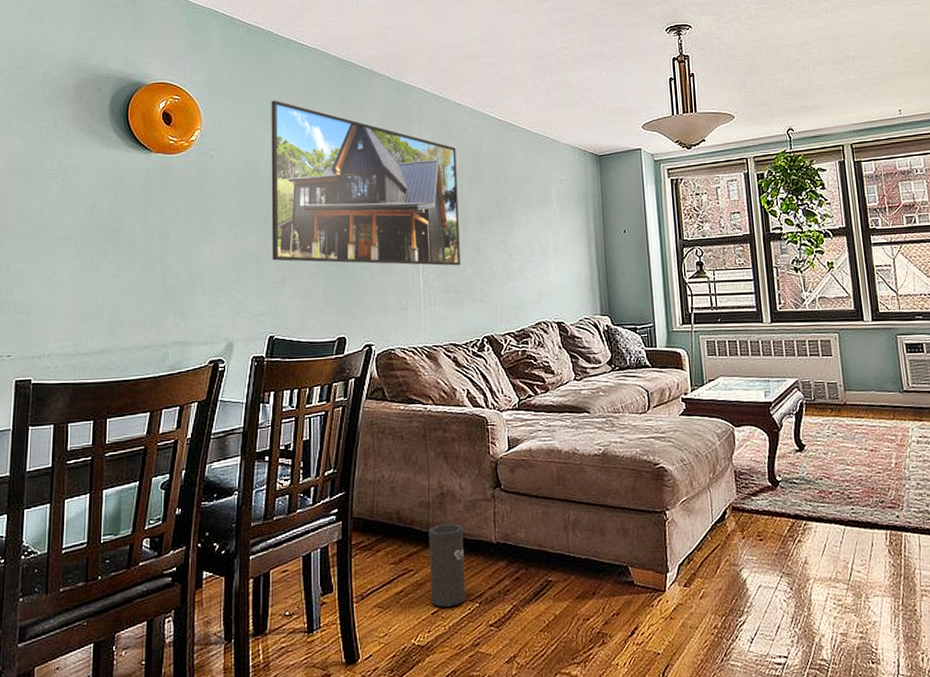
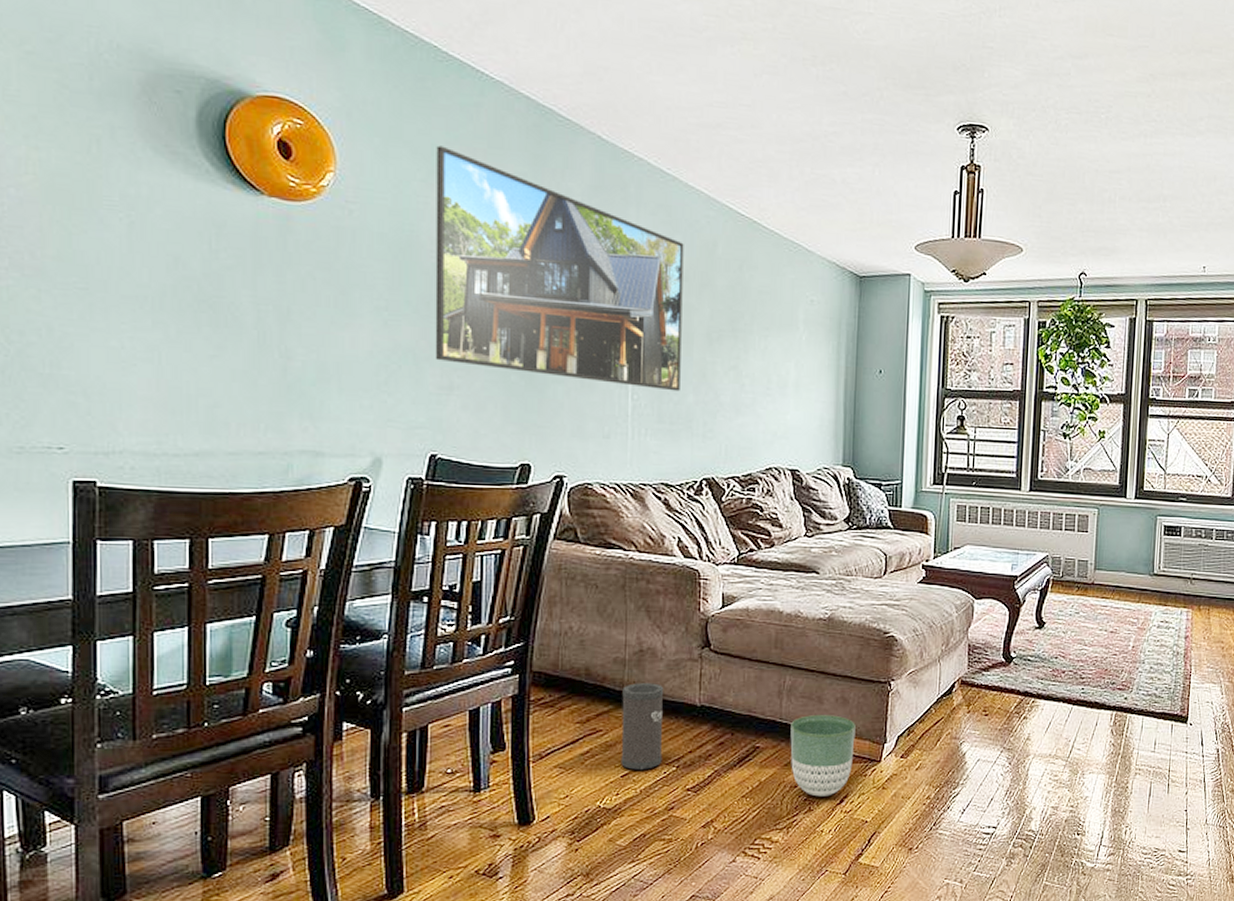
planter: none [578,546,639,629] -> present [790,715,856,797]

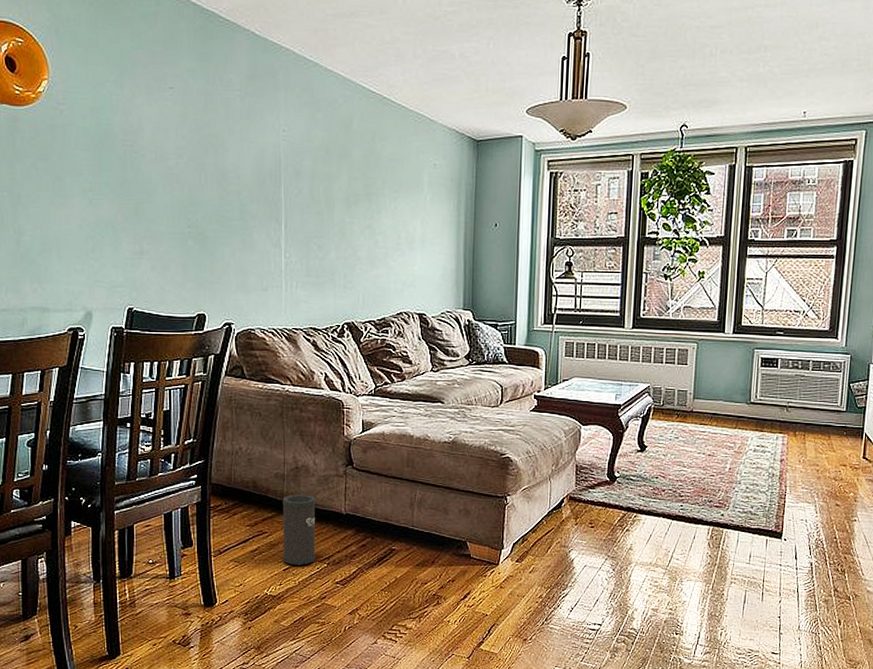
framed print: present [435,145,684,392] -> none [124,51,325,249]
planter: present [790,715,856,797] -> none [421,524,477,593]

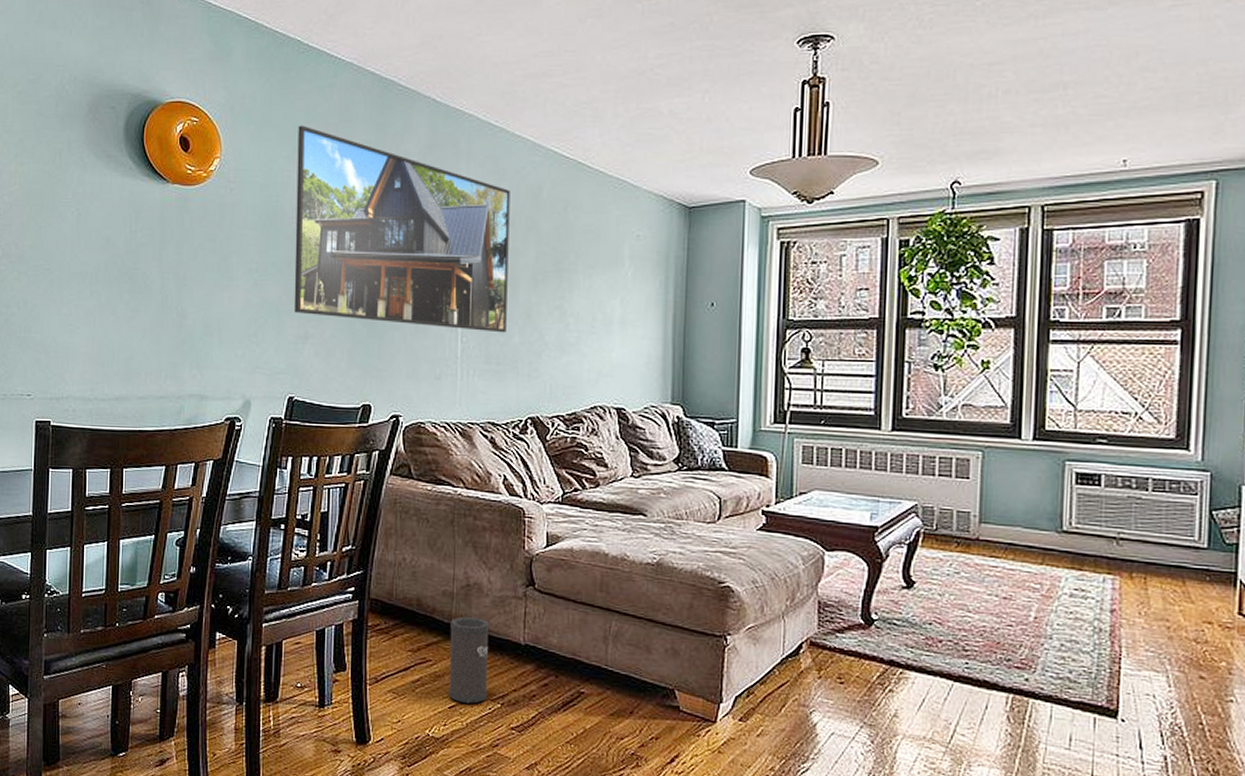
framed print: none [124,51,325,249] -> present [293,125,511,333]

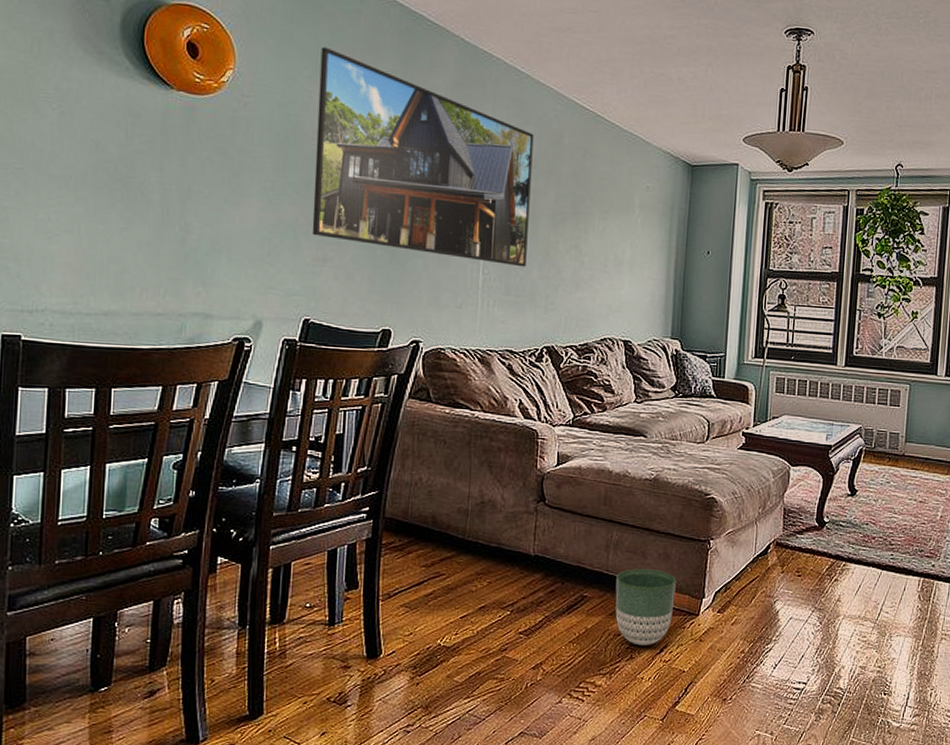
speaker: present [448,617,490,705] -> none [460,532,502,614]
planter: none [616,664,687,754] -> present [615,569,676,646]

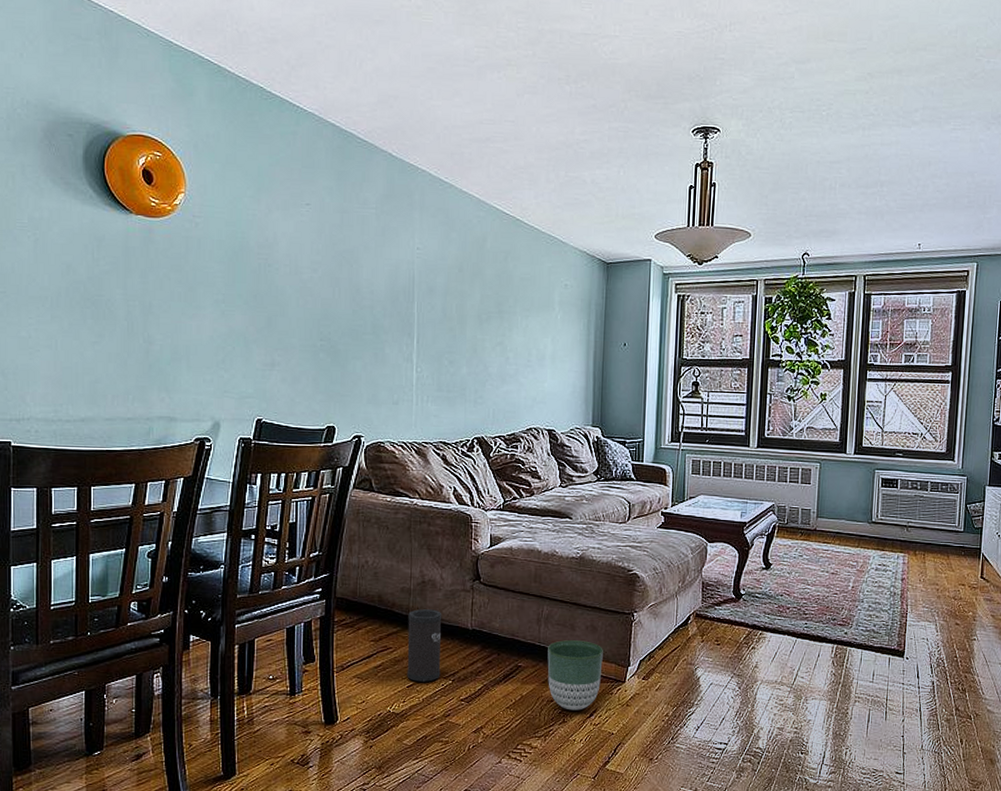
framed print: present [312,46,534,267] -> none [260,167,459,365]
speaker: none [460,532,502,614] -> present [407,609,442,683]

